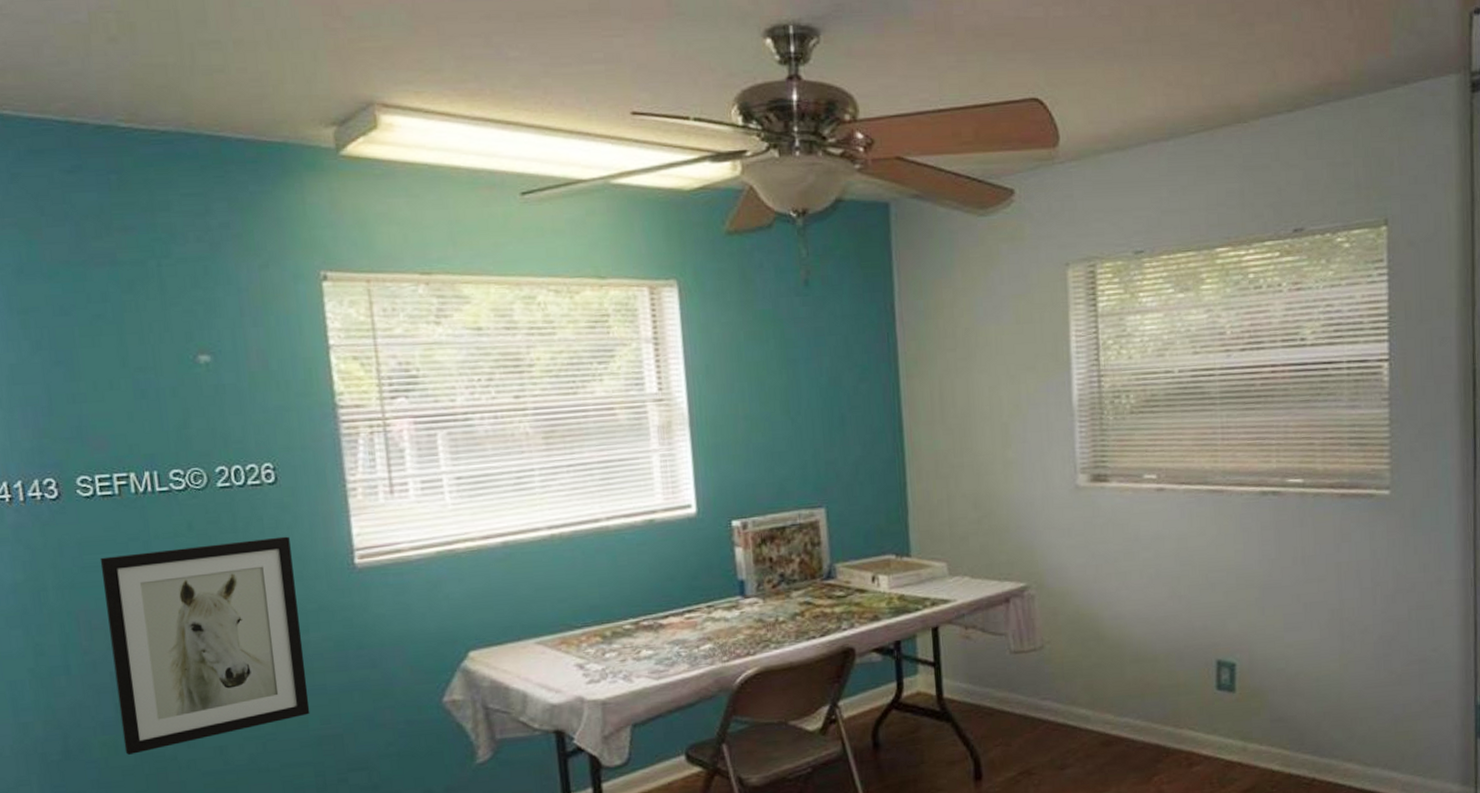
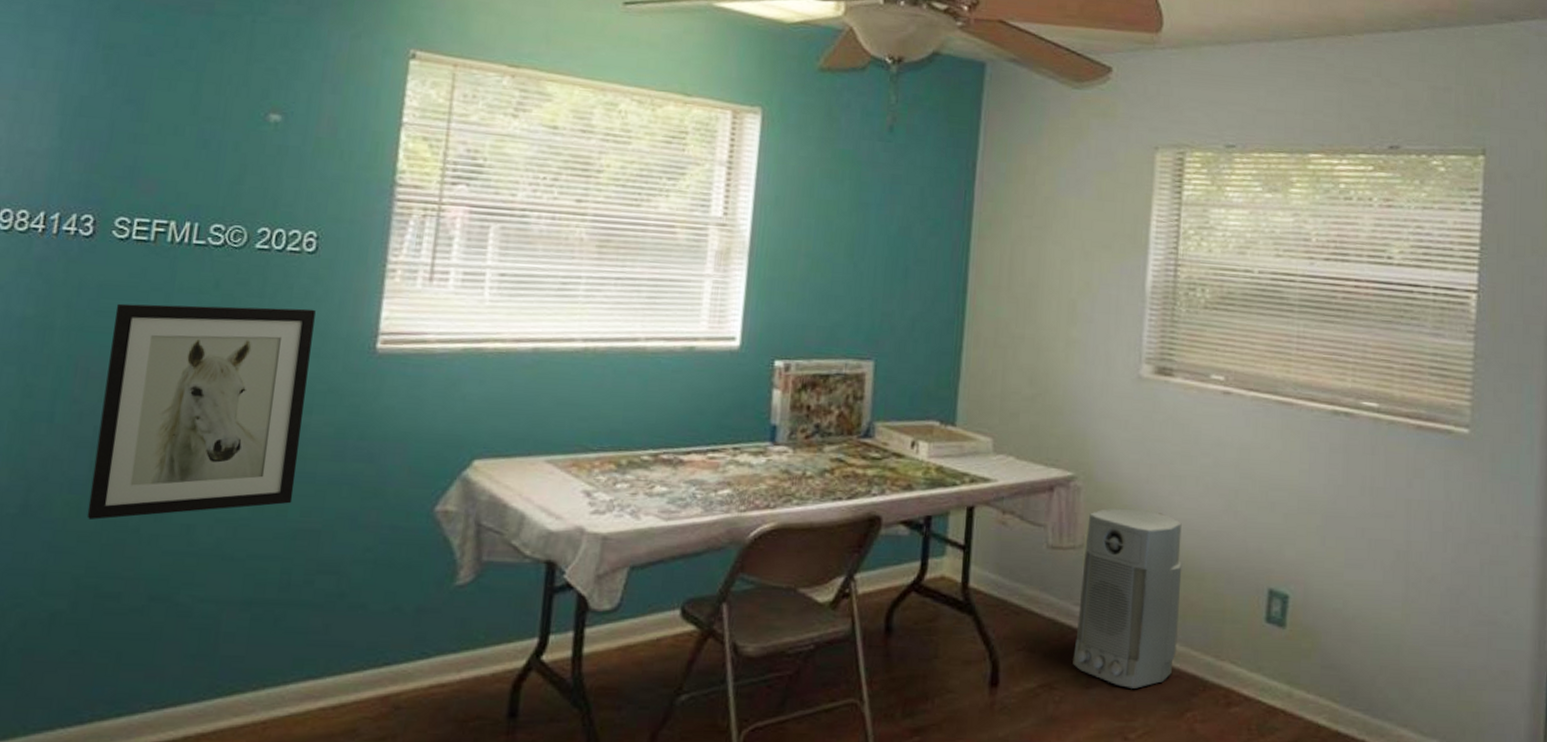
air purifier: none [1045,607,1139,764] -> present [1073,508,1182,689]

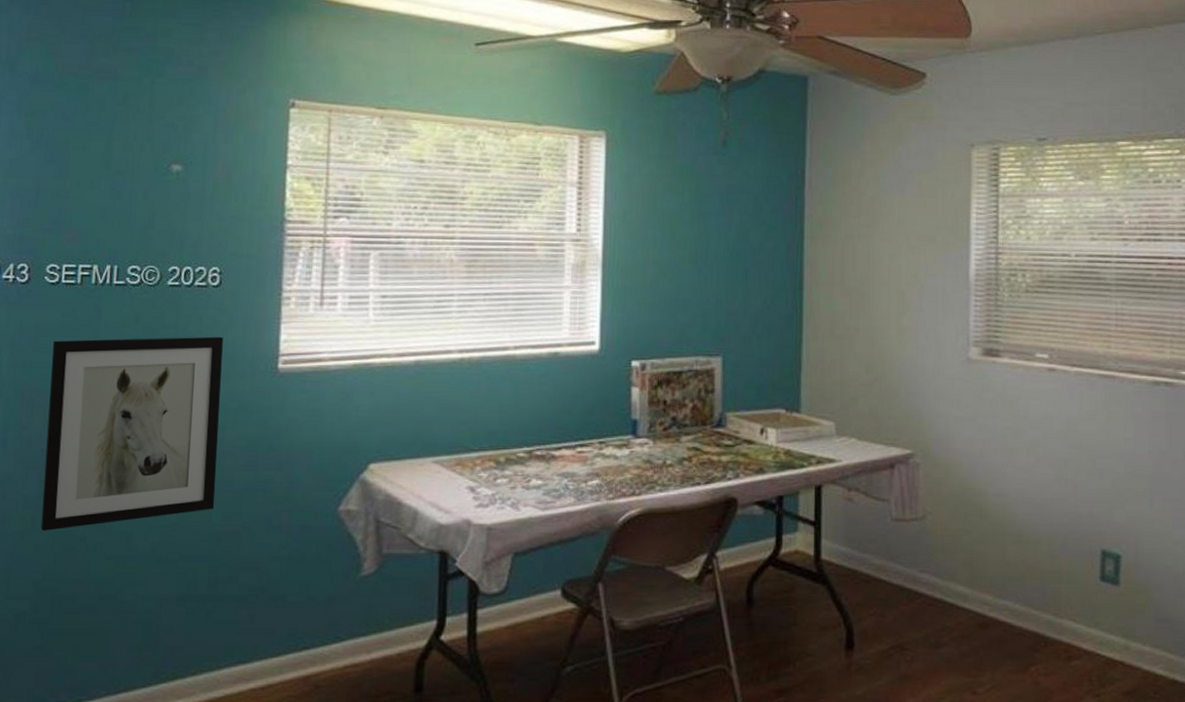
air purifier: present [1073,508,1182,689] -> none [921,481,1019,647]

